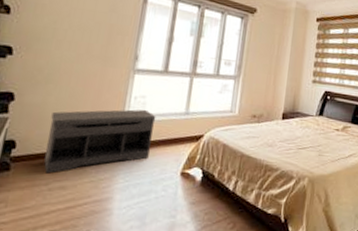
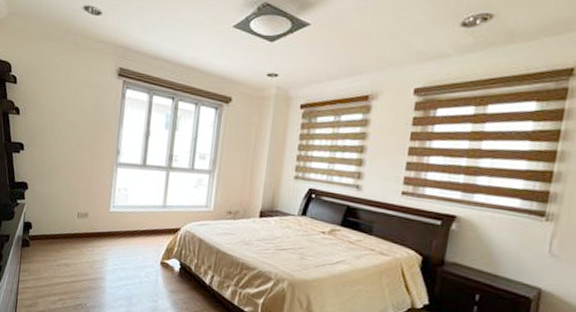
bench: present [43,109,156,174] -> none [52,199,137,252]

